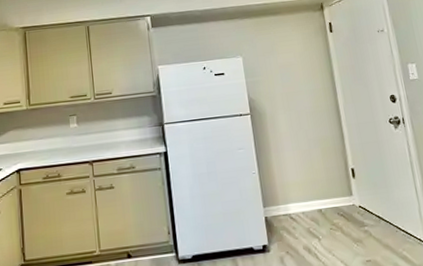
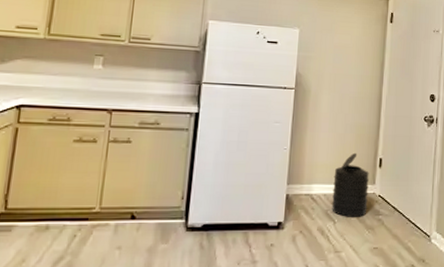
trash can: none [308,166,350,233] -> present [332,152,369,217]

